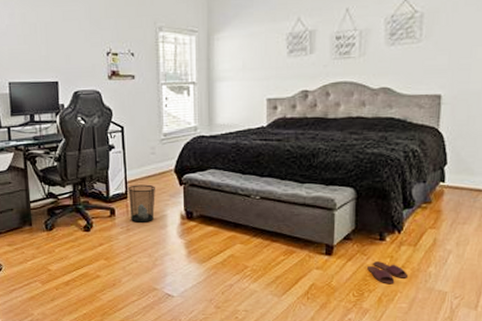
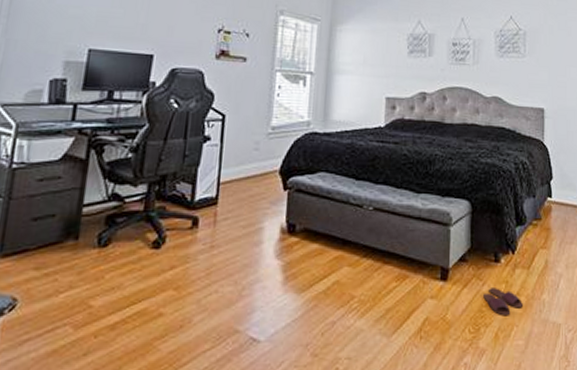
waste bin: present [128,184,155,223] -> none [218,187,254,237]

